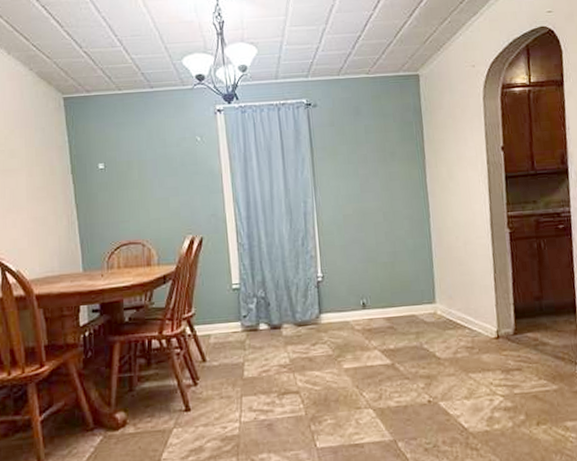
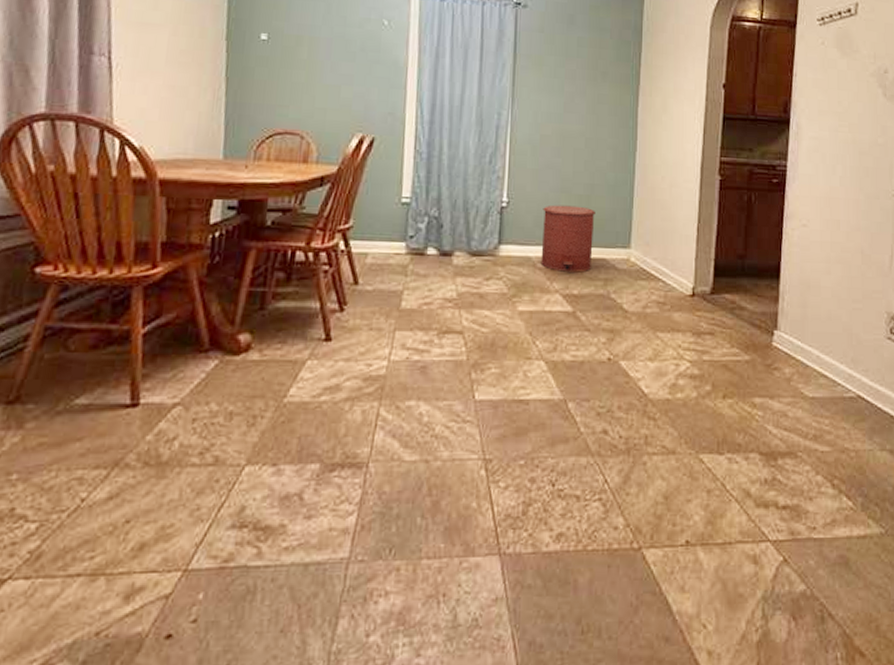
trash can: none [353,272,403,331] -> present [540,204,595,273]

